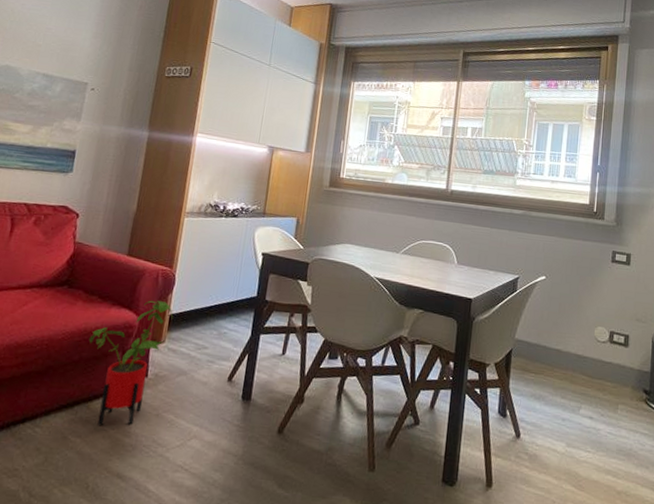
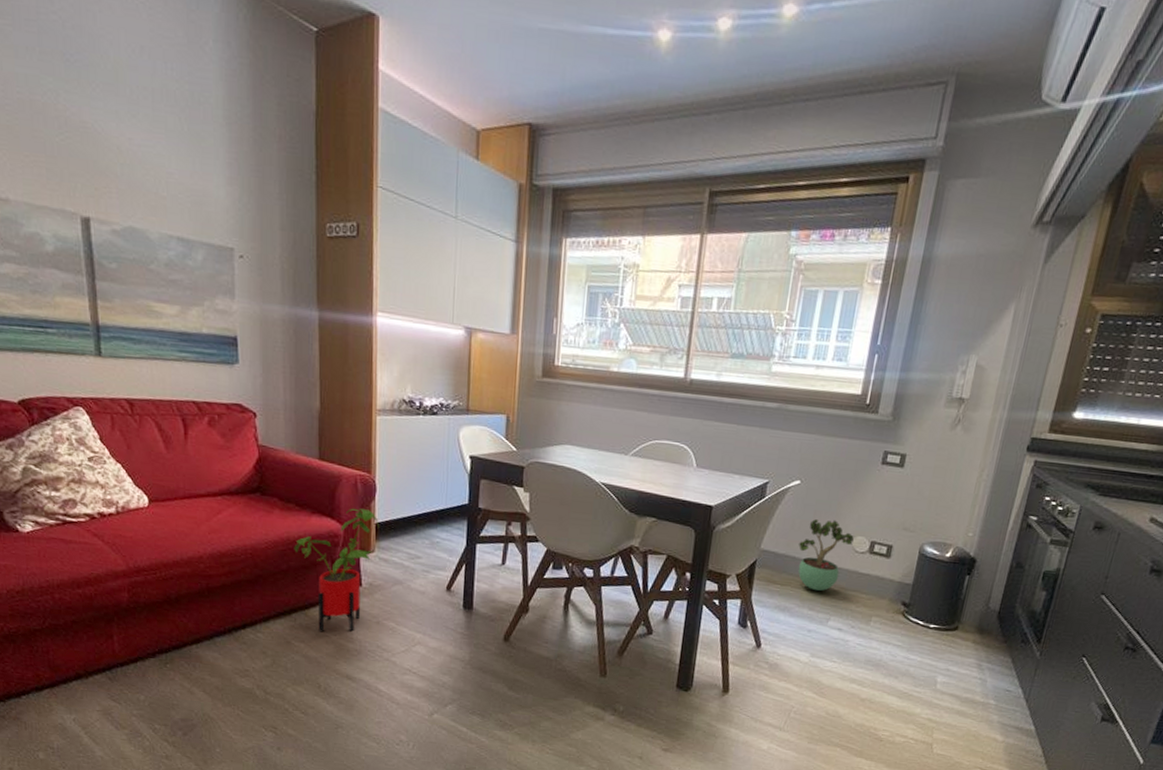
potted plant: none [548,311,595,380] -> present [798,519,854,592]

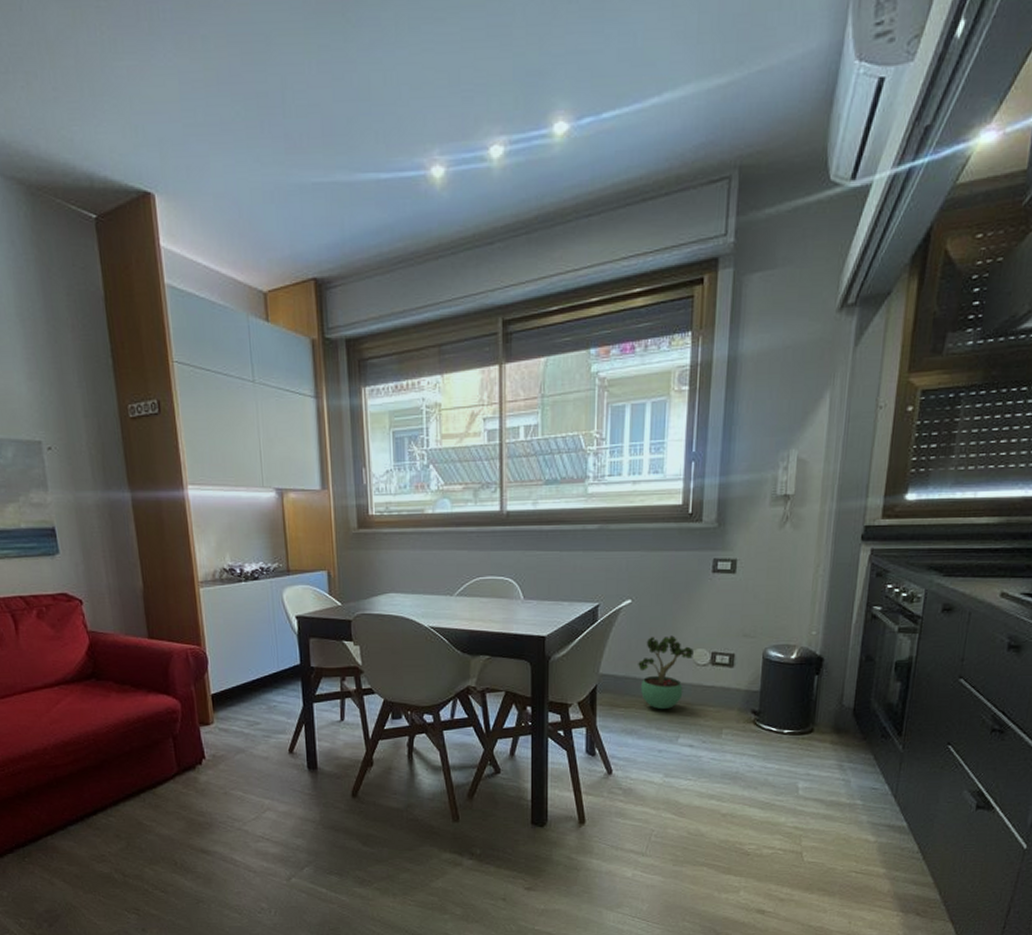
house plant: present [294,508,380,632] -> none [134,682,216,809]

